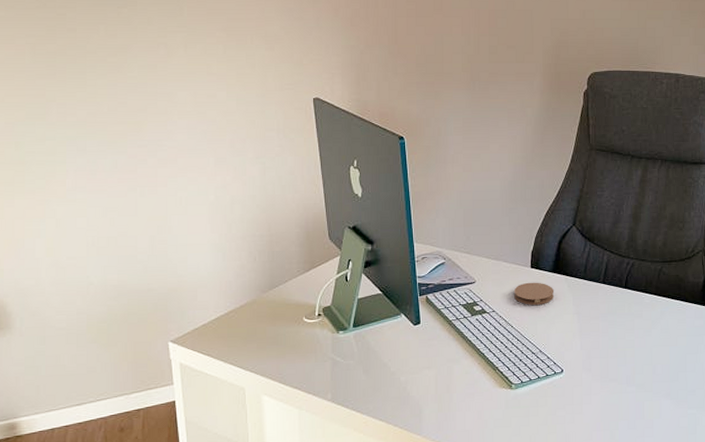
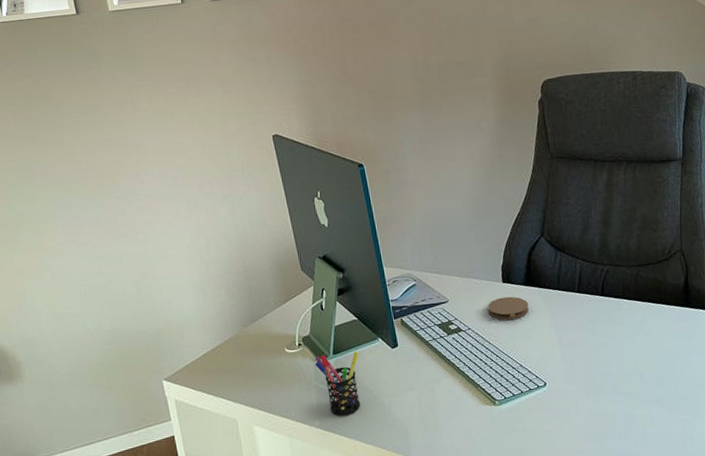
pen holder: none [333,326,380,390] -> present [314,351,360,416]

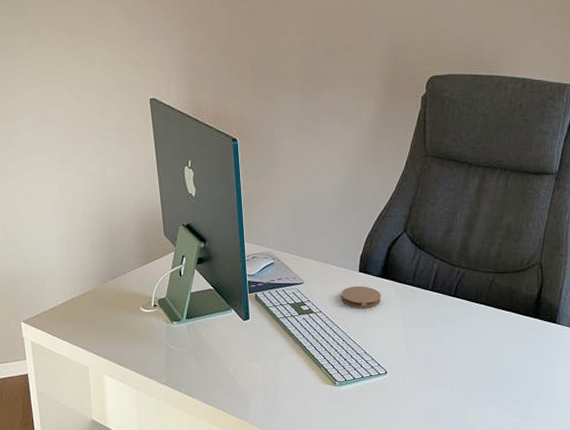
pen holder: present [314,351,360,416] -> none [167,317,211,377]

